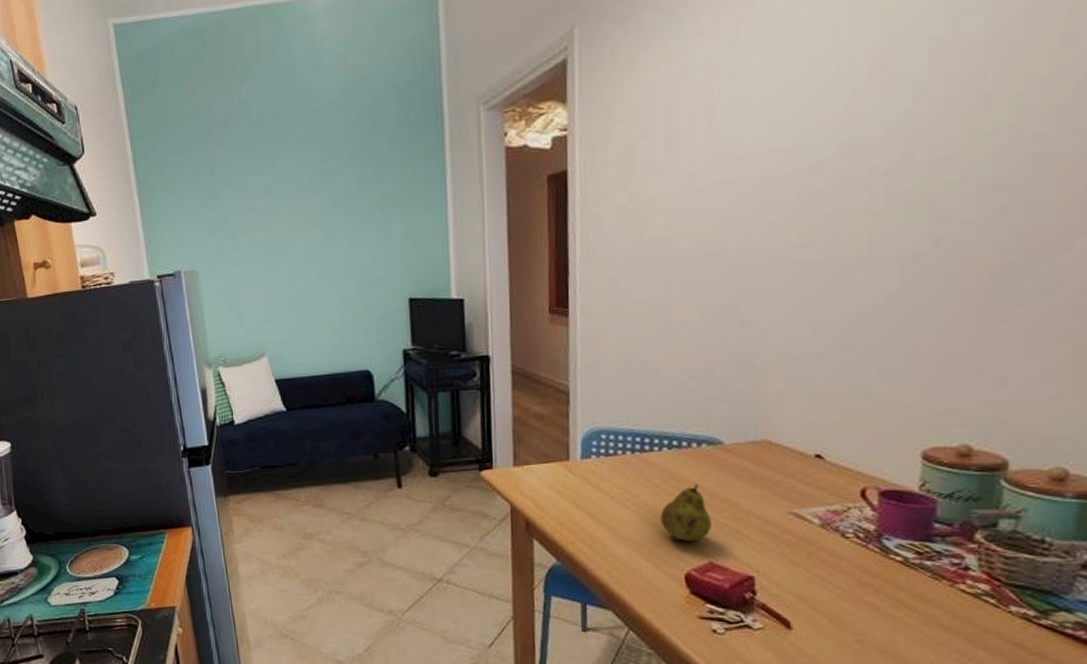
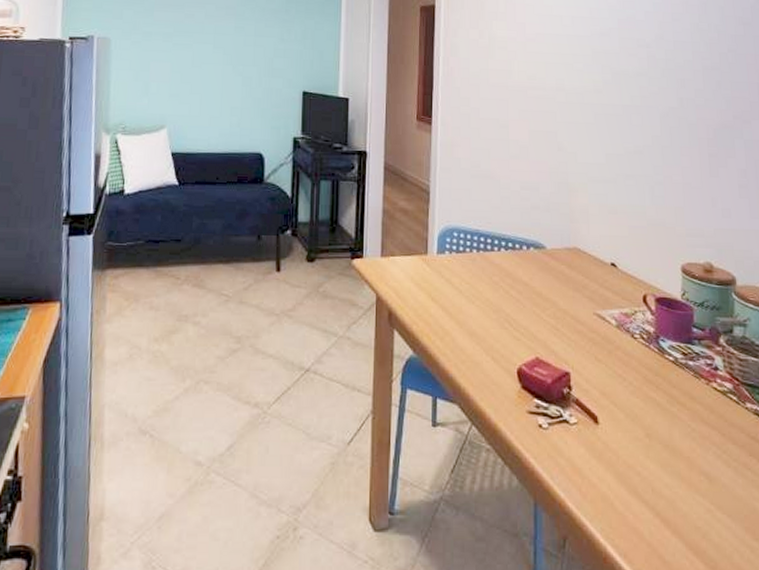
fruit: present [659,484,713,541] -> none [498,283,538,337]

